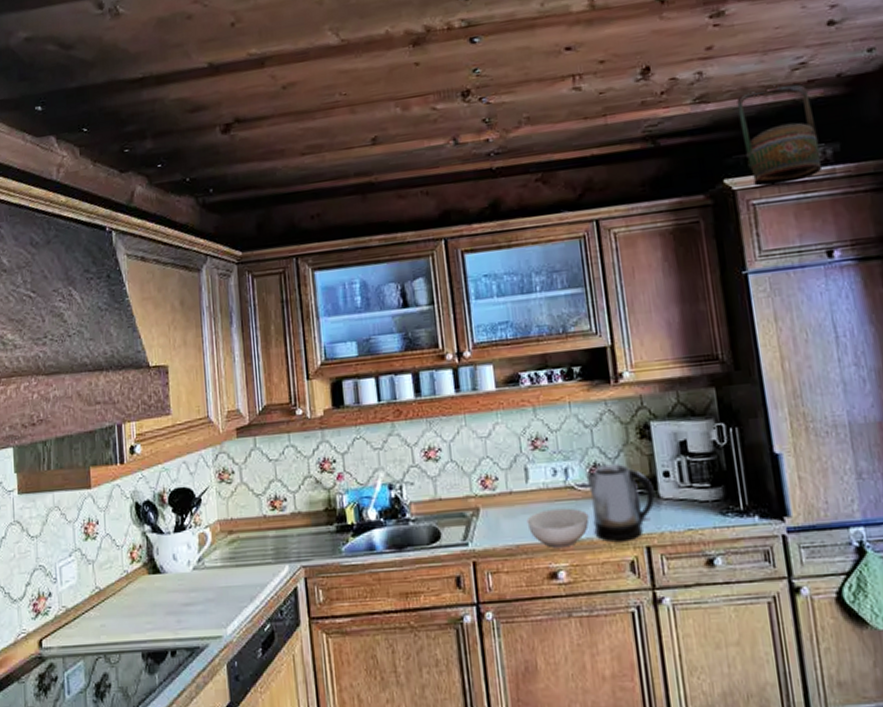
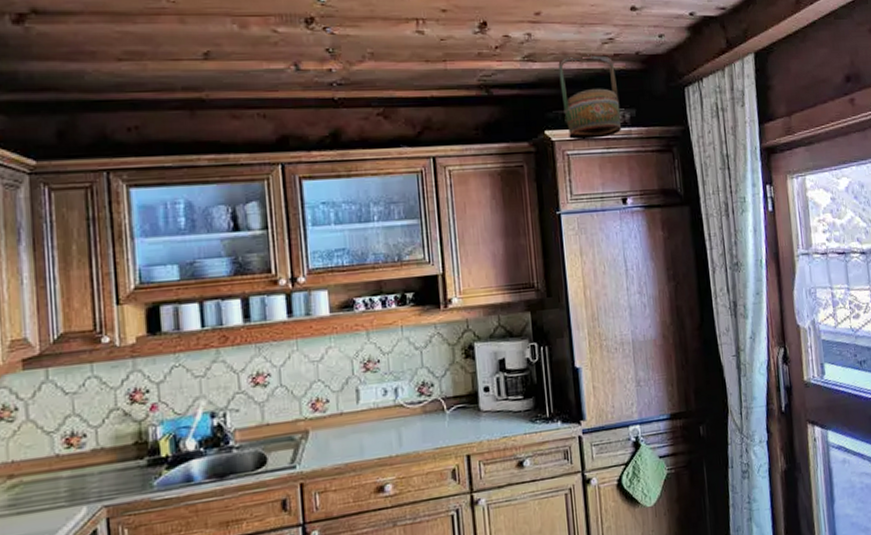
bowl: present [526,508,590,549] -> none [356,425,416,464]
kettle: present [586,463,655,542] -> none [414,381,476,453]

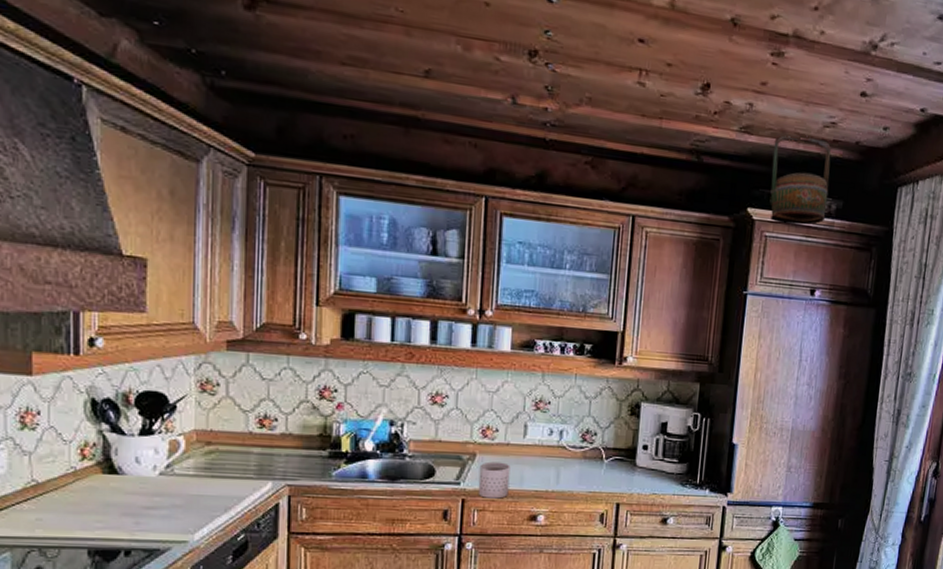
mug: none [314,434,350,478] -> present [478,461,510,499]

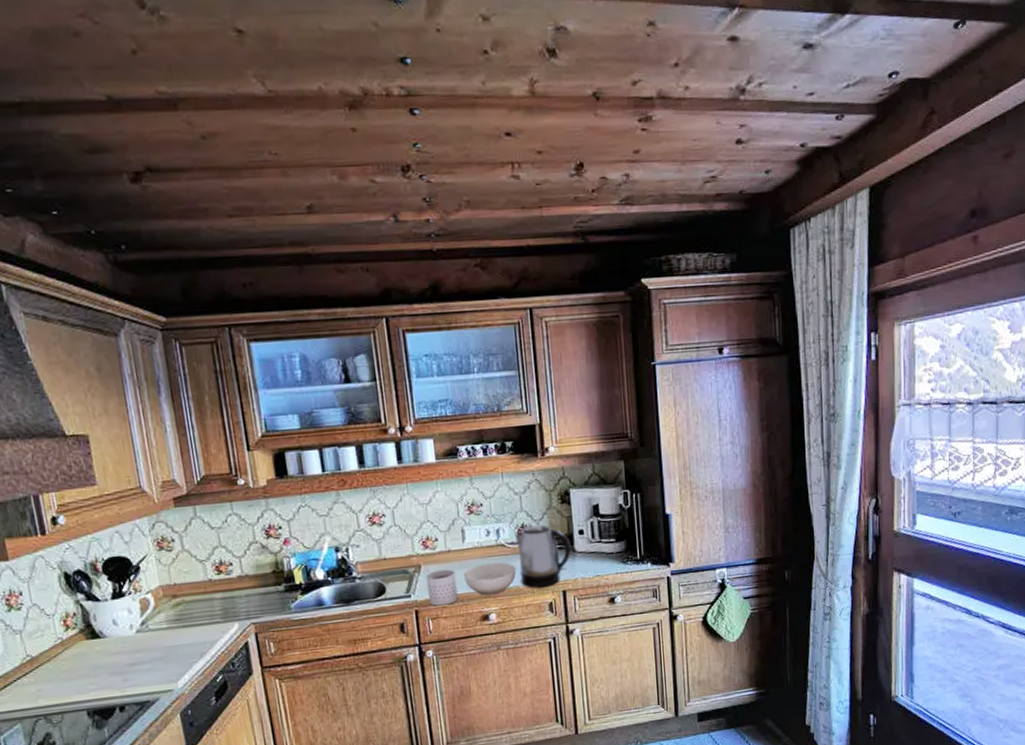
bowl: none [518,463,574,497] -> present [463,562,517,596]
kettle: none [575,432,633,497] -> present [514,524,571,588]
decorative basket: present [770,134,831,225] -> none [657,195,721,288]

